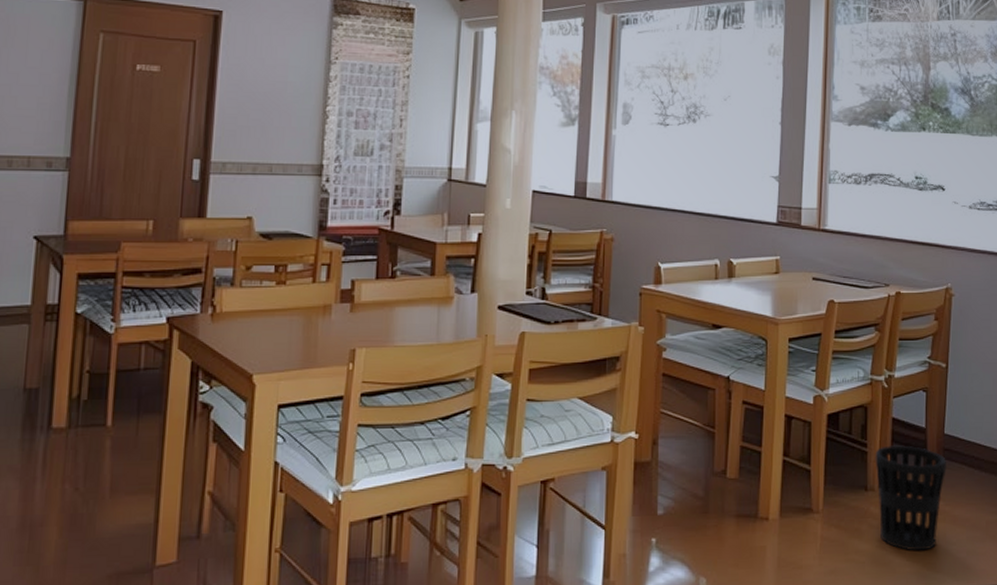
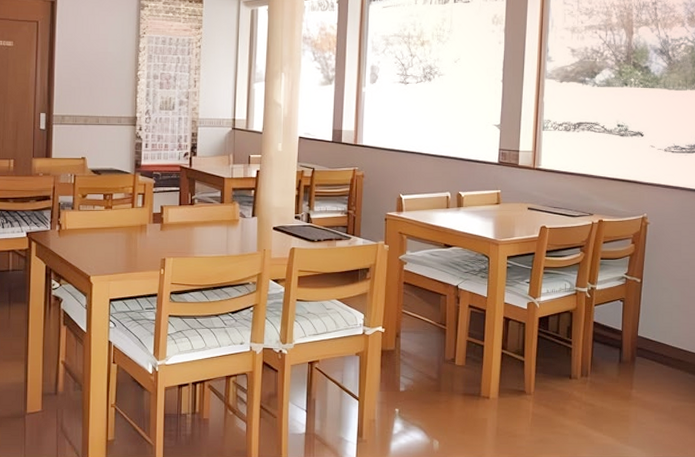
wastebasket: present [875,445,946,551] -> none [578,344,639,428]

